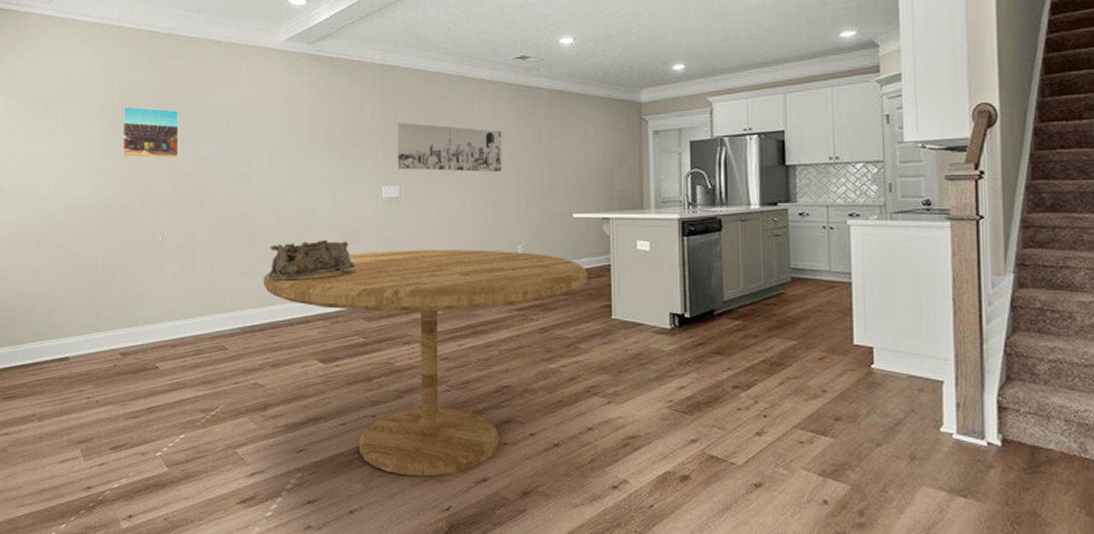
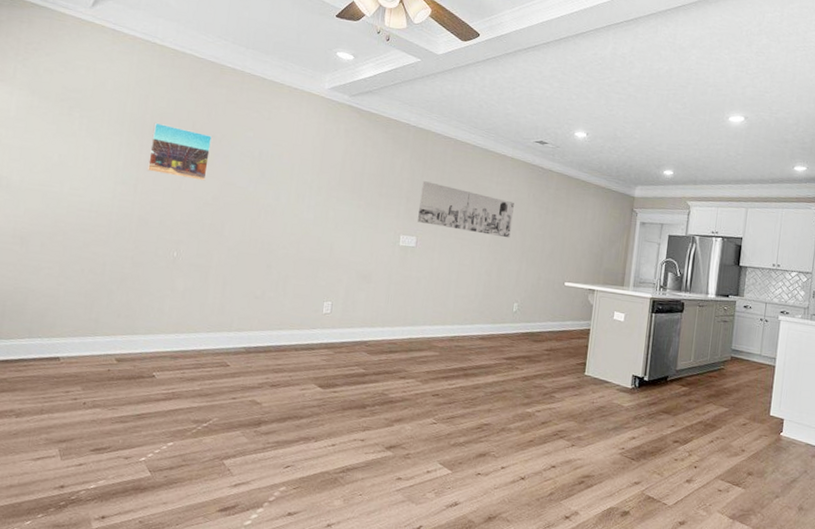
dining table: present [263,250,588,477] -> none [274,291,571,498]
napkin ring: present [267,240,356,279] -> none [278,273,366,309]

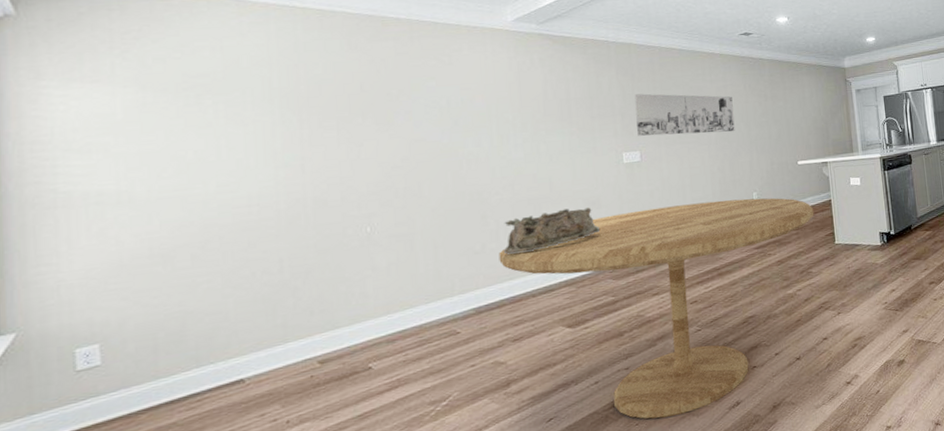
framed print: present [146,122,213,181] -> none [311,91,389,147]
dining table: none [274,291,571,498] -> present [498,198,814,419]
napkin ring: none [278,273,366,309] -> present [503,207,601,255]

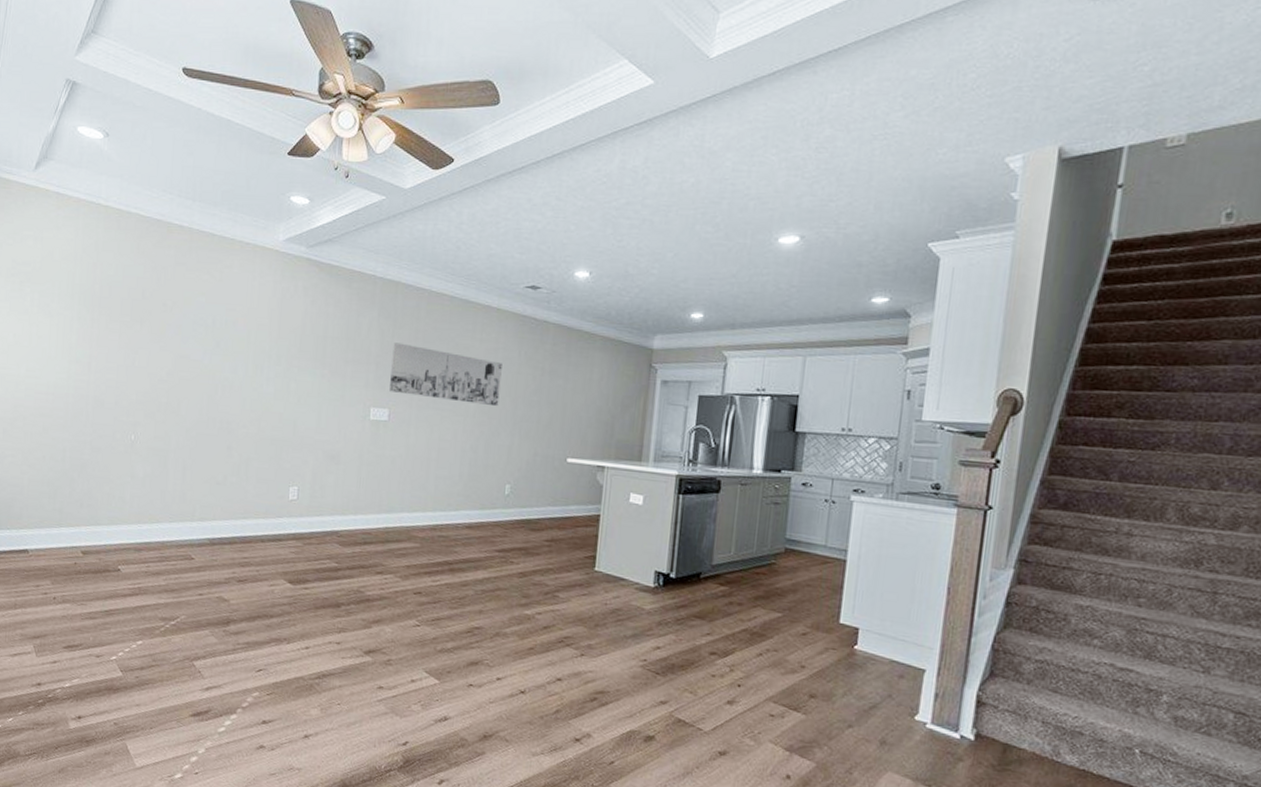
dining table: present [498,198,814,419] -> none [237,474,576,710]
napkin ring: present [503,207,601,255] -> none [241,455,336,495]

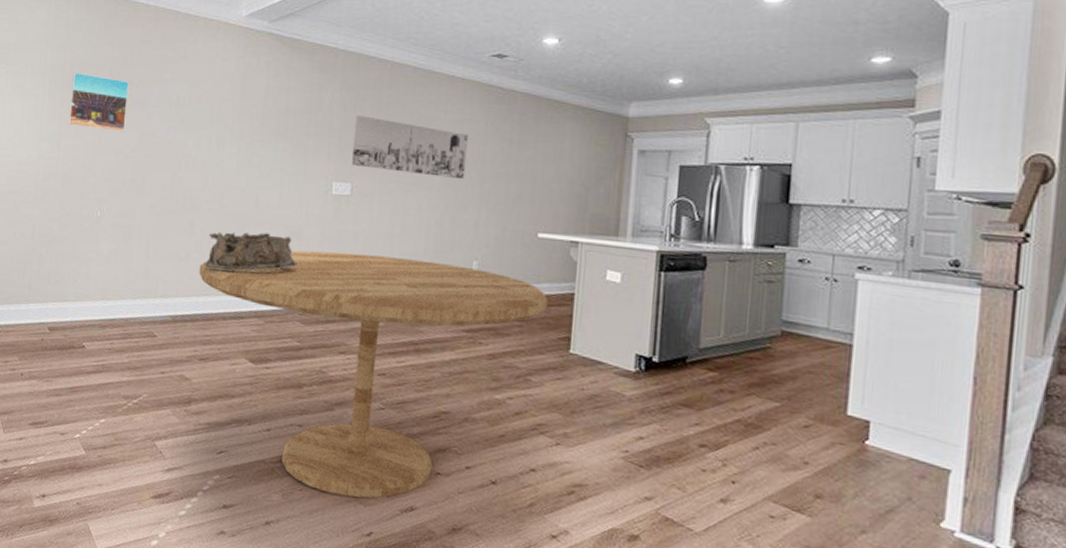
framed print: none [99,292,164,355] -> present [68,71,130,132]
dining table: none [237,474,576,710] -> present [199,250,548,499]
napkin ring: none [241,455,336,495] -> present [203,231,297,272]

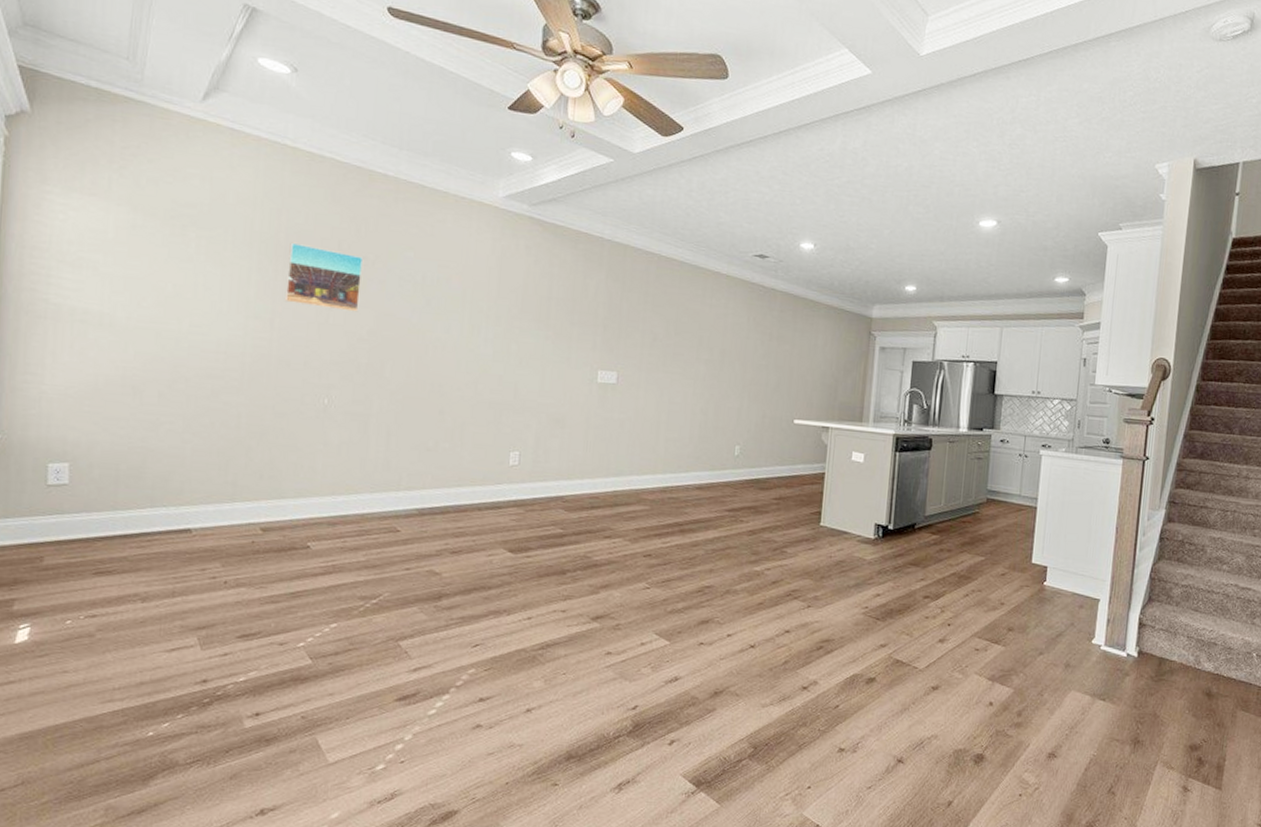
dining table: present [199,250,548,499] -> none [450,438,802,675]
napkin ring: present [203,231,297,272] -> none [455,420,561,461]
wall art: present [352,115,468,180] -> none [618,305,732,370]

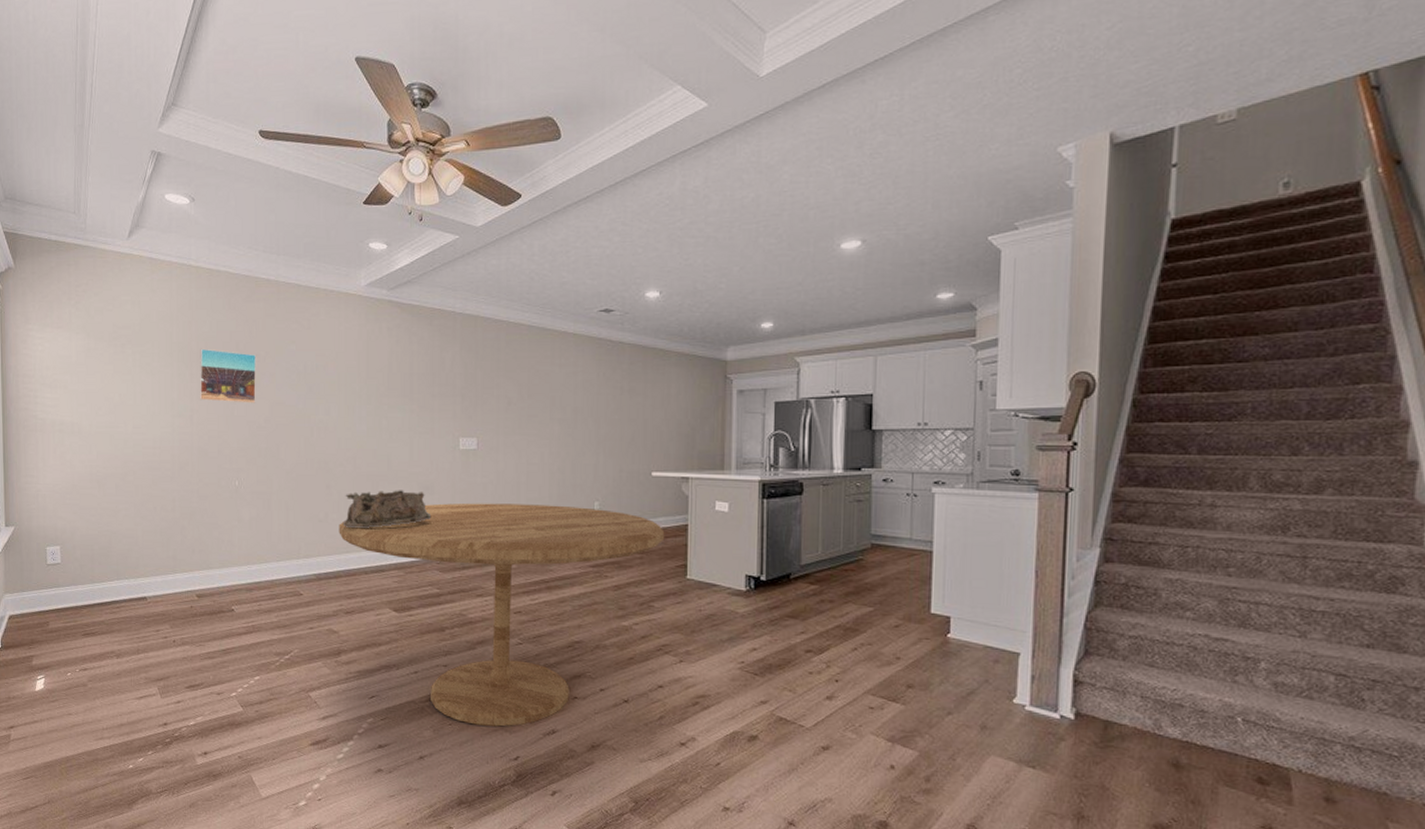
dining table: none [450,438,802,675] -> present [339,503,665,727]
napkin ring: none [455,420,561,461] -> present [342,490,432,528]

